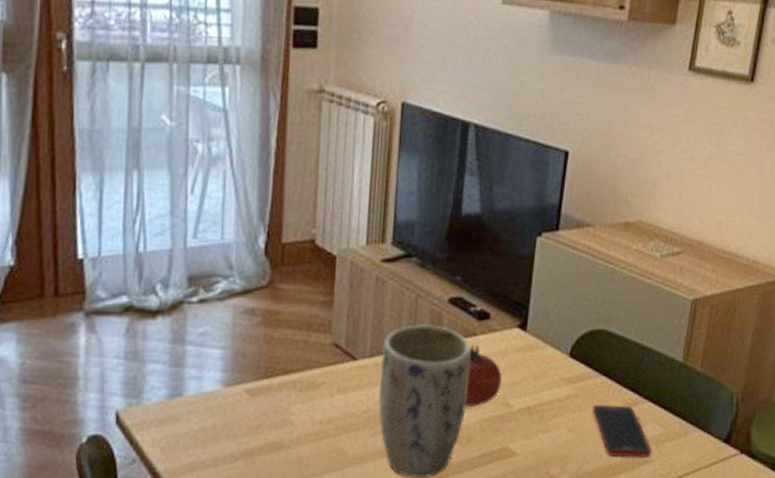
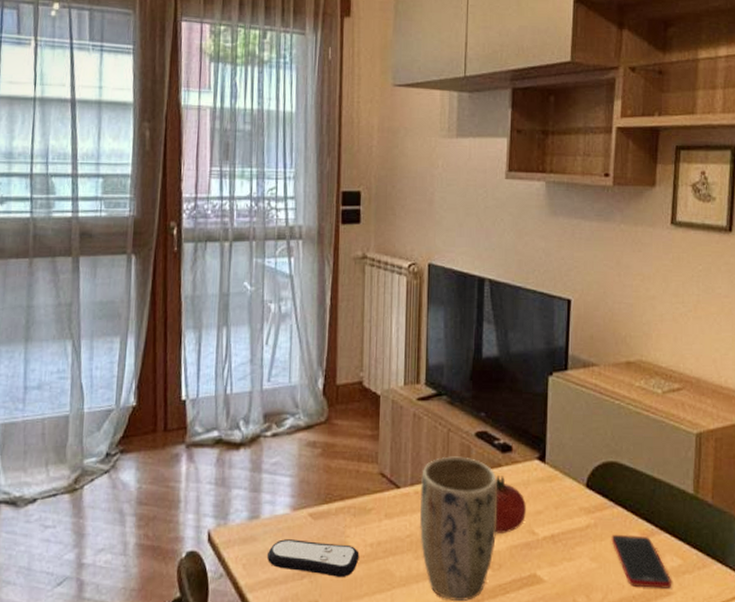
remote control: none [191,418,306,458] -> present [266,539,360,577]

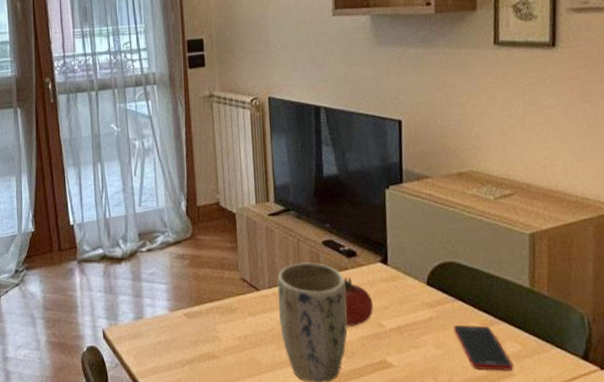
remote control: present [266,539,360,577] -> none [152,335,230,365]

